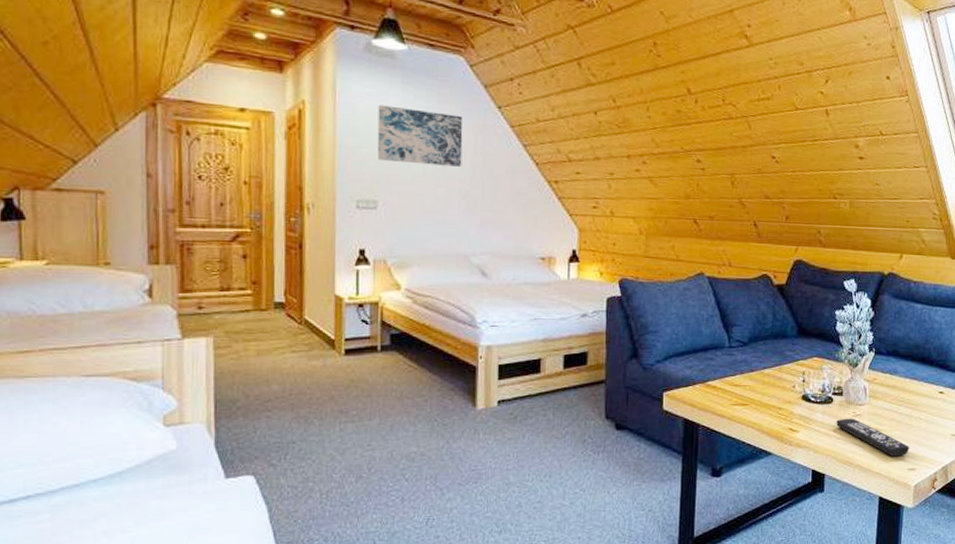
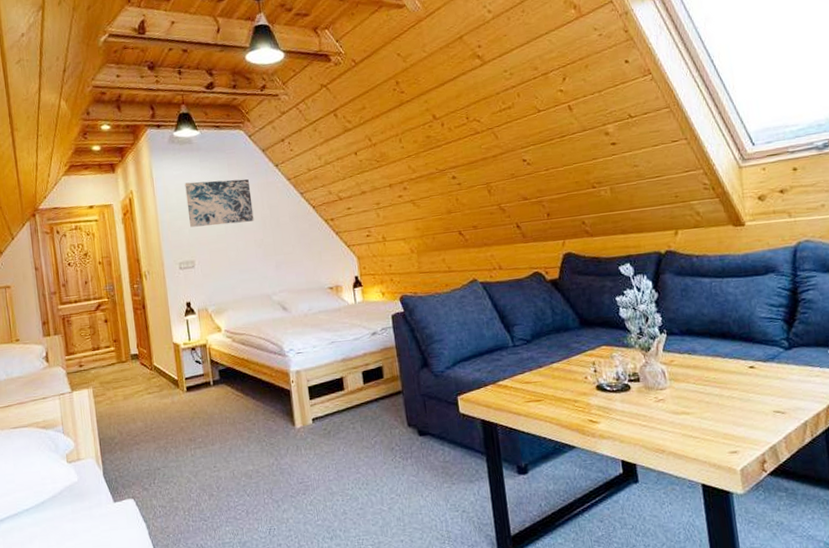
remote control: present [836,418,910,457] -> none [638,403,727,440]

